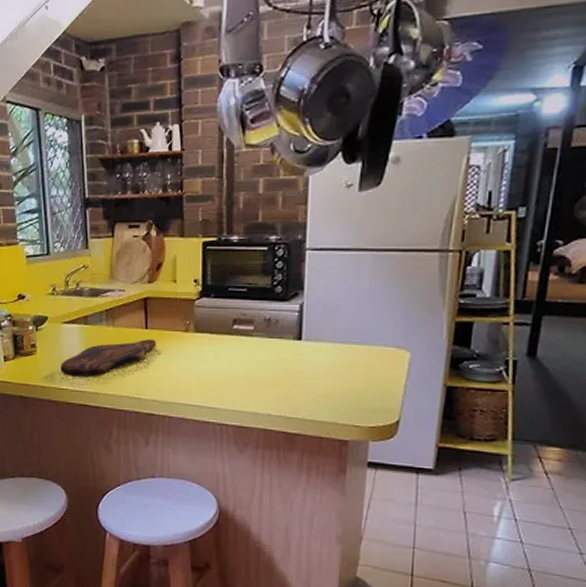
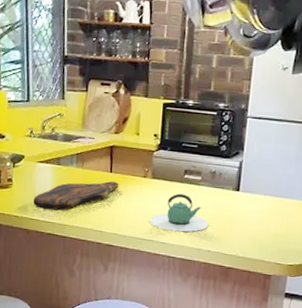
teapot: none [194,348,267,394] -> present [149,193,209,232]

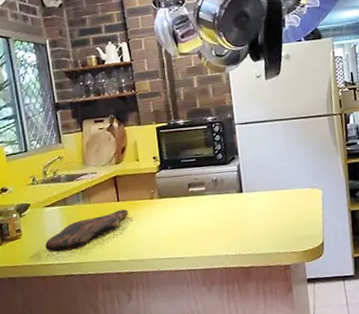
teapot: present [149,193,209,232] -> none [164,206,222,245]

